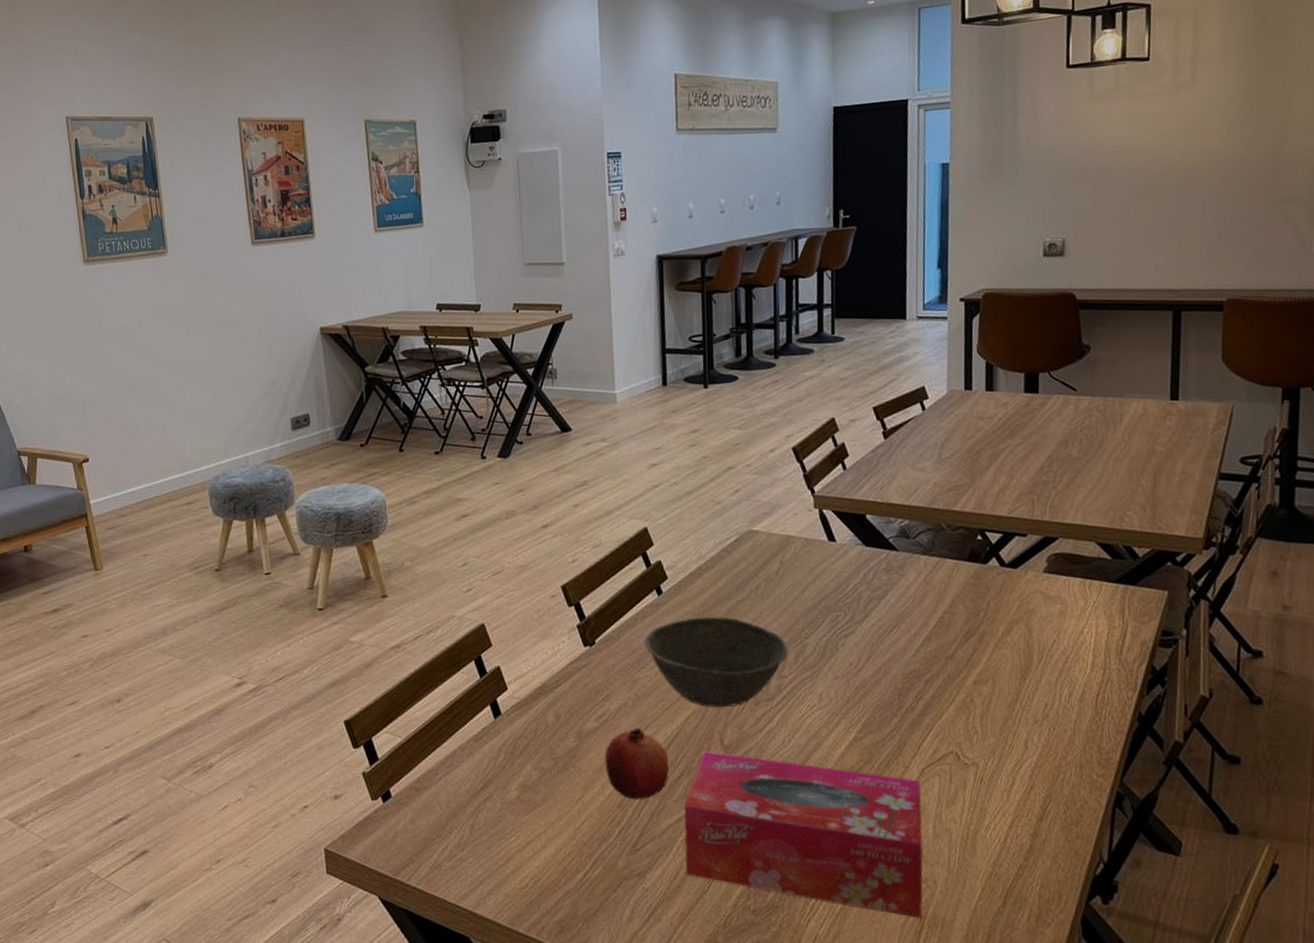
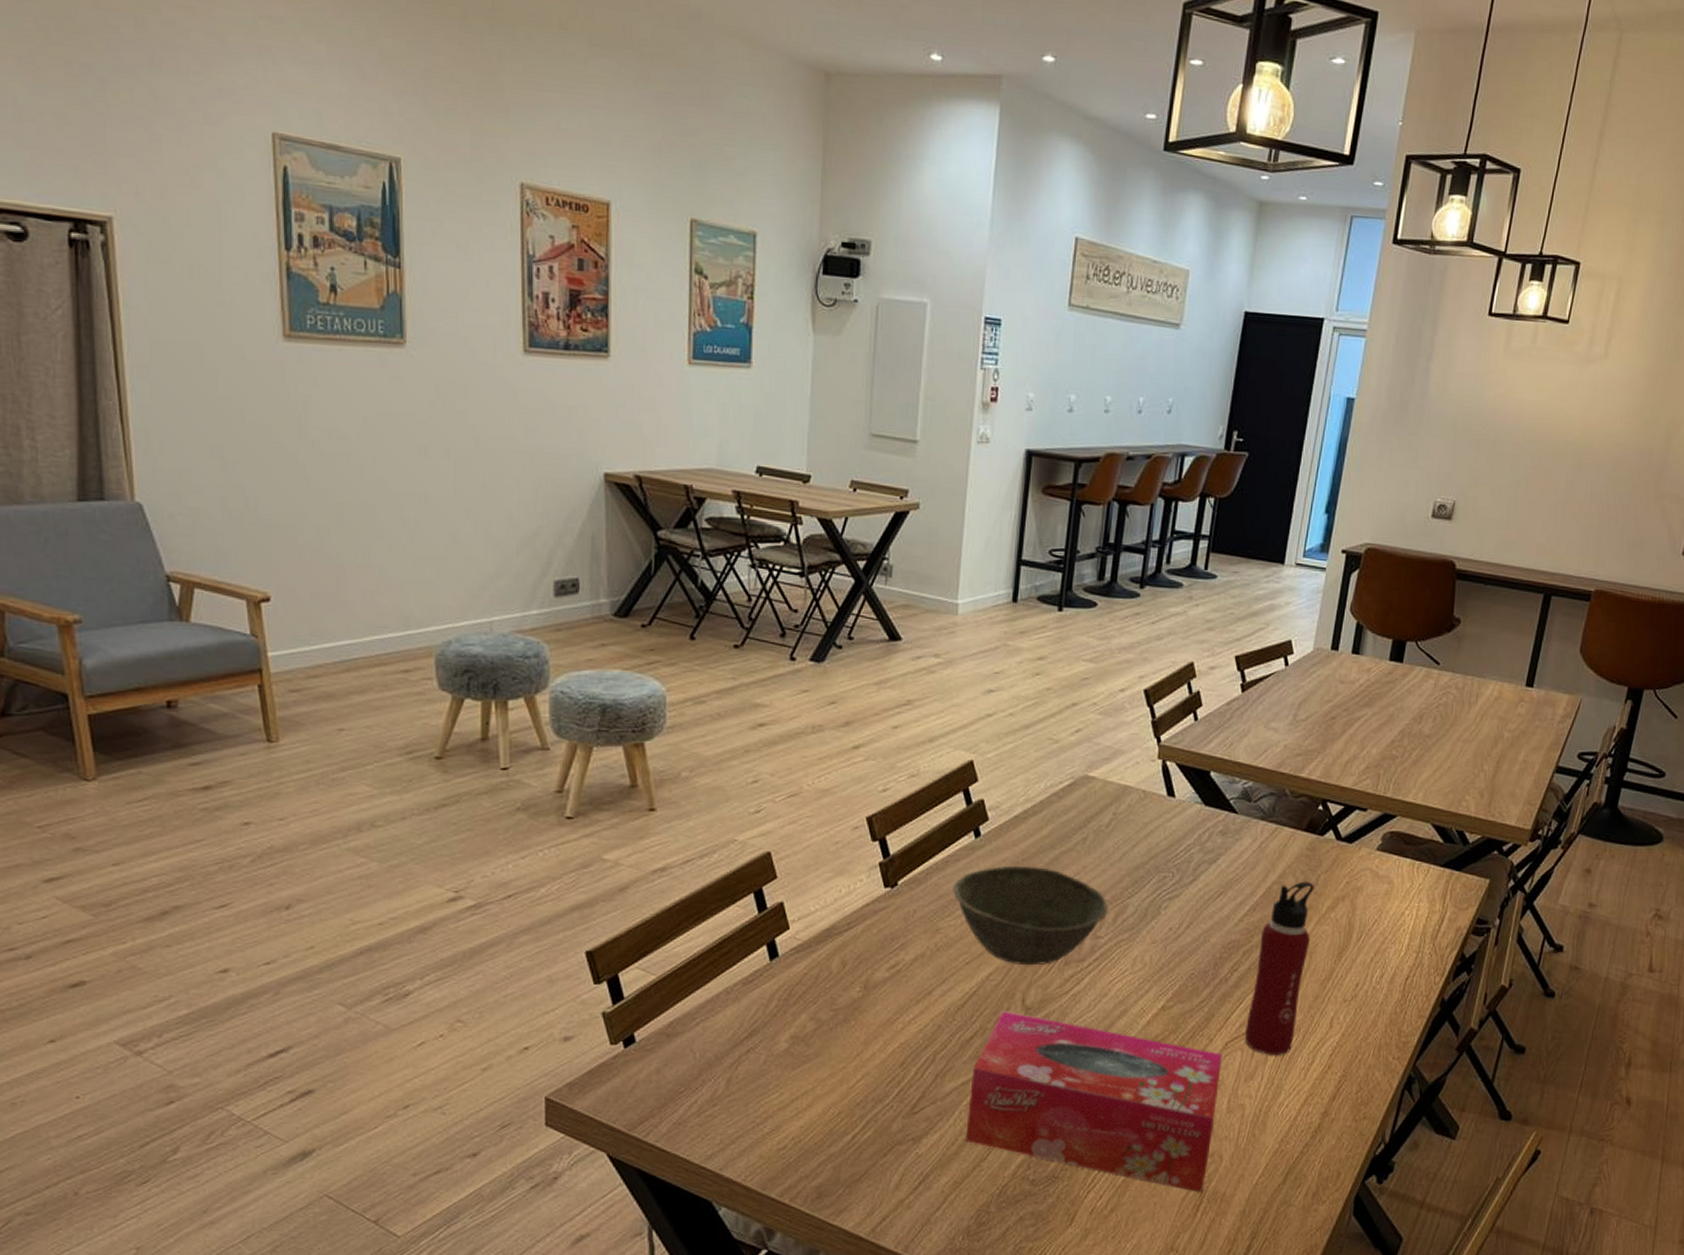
fruit: present [604,727,670,800] -> none [891,981,963,1059]
water bottle: none [939,608,991,779] -> present [1245,881,1314,1055]

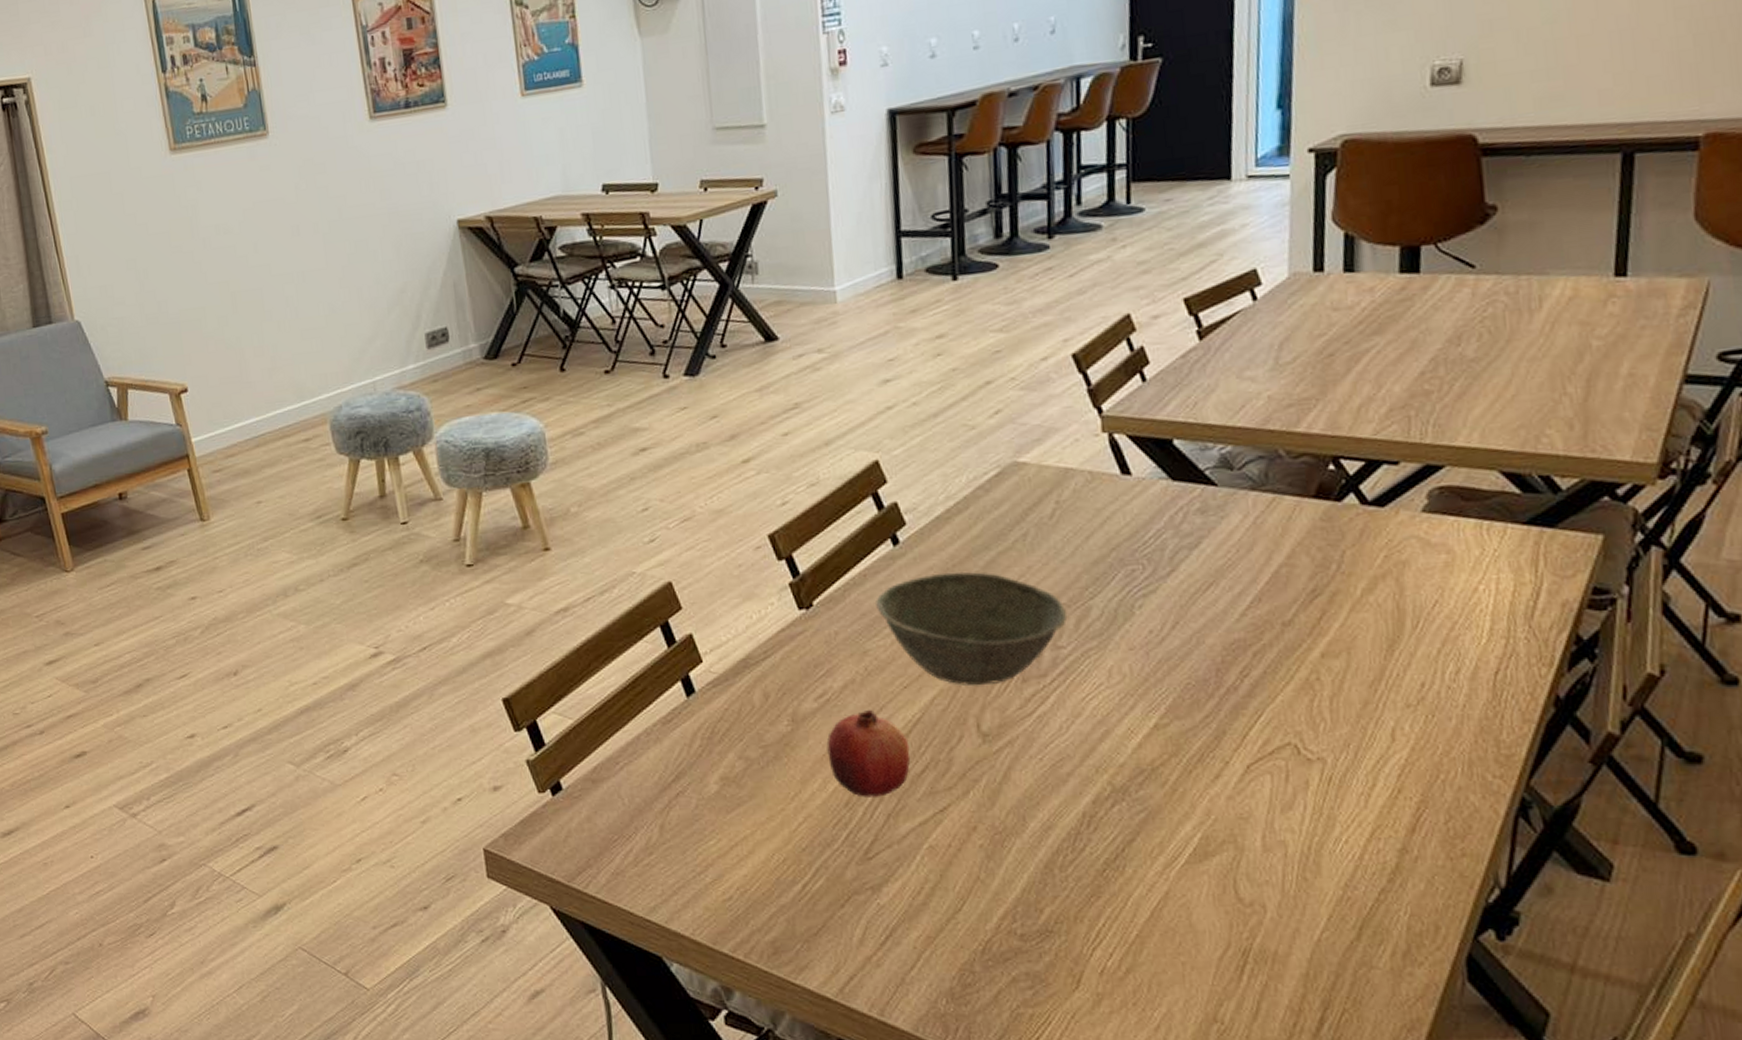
fruit: none [891,981,963,1059] -> present [826,709,911,797]
tissue box: present [965,1011,1222,1192] -> none [929,739,1248,950]
water bottle: present [1245,881,1314,1055] -> none [1271,559,1345,778]

